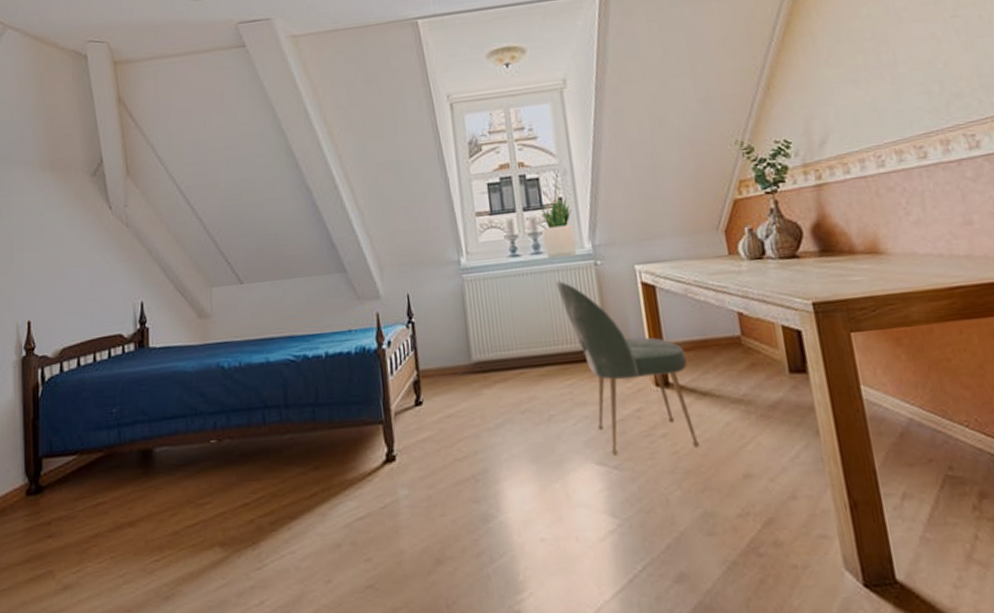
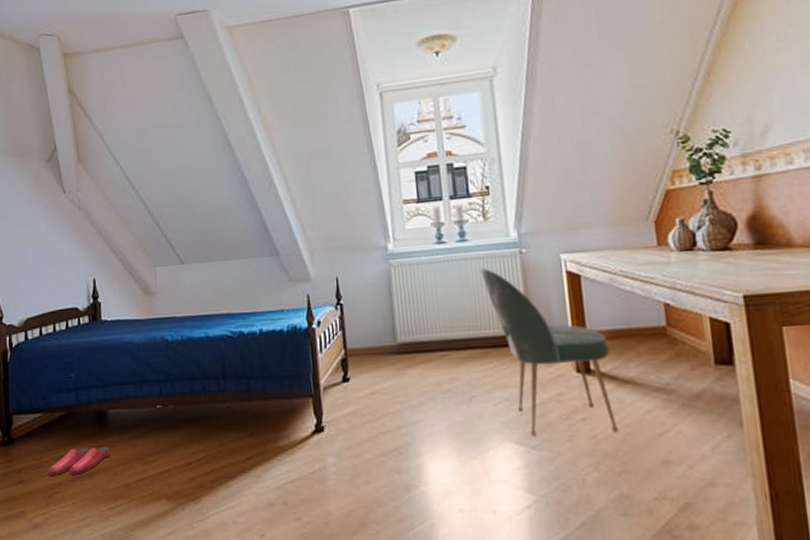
slippers: none [82,490,156,528] -> present [47,447,110,477]
planter: present [540,197,577,259] -> none [467,185,502,247]

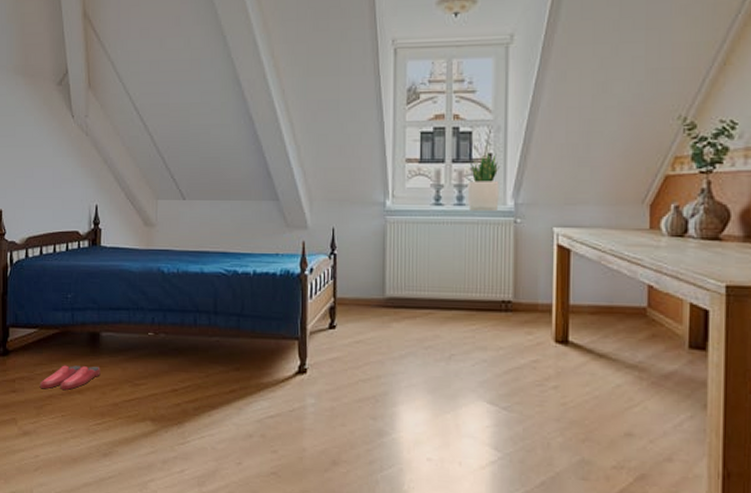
planter: none [467,185,502,247] -> present [468,152,499,212]
chair: present [480,267,618,436] -> none [474,232,589,403]

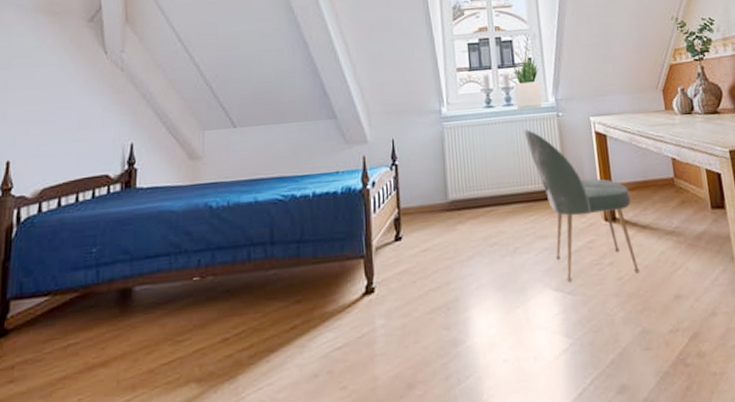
slippers: present [39,365,101,390] -> none [49,329,132,371]
chair: none [474,232,589,403] -> present [524,128,639,282]

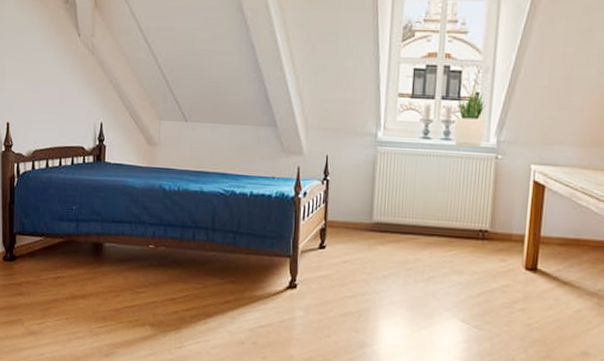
chair: present [524,128,639,282] -> none [457,166,557,324]

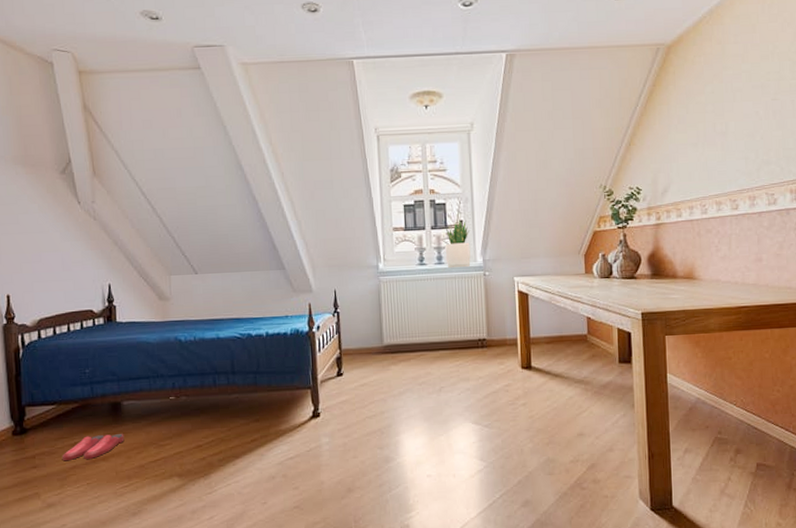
slippers: none [45,272,103,295] -> present [61,434,125,461]

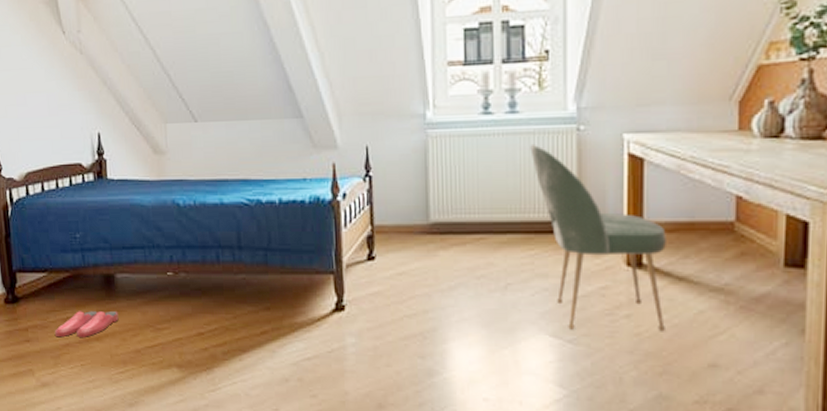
planter: present [445,220,471,269] -> none [522,49,558,120]
chair: none [453,285,549,417] -> present [530,143,666,332]

